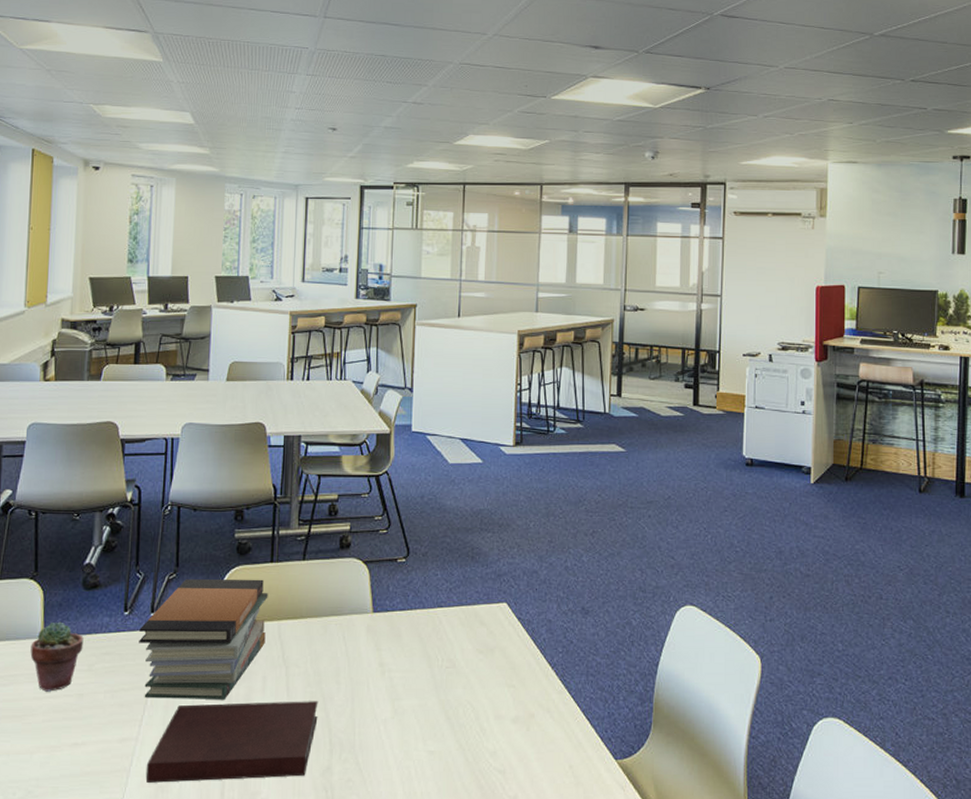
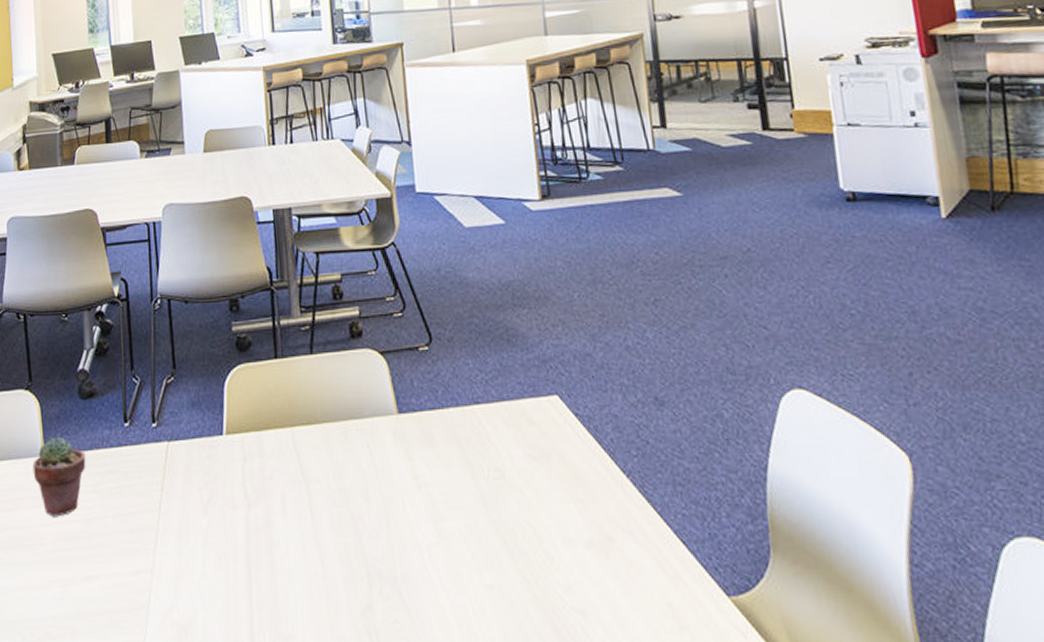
book stack: present [139,578,268,700] -> none [142,379,280,523]
notebook: present [145,701,318,783] -> none [165,523,350,623]

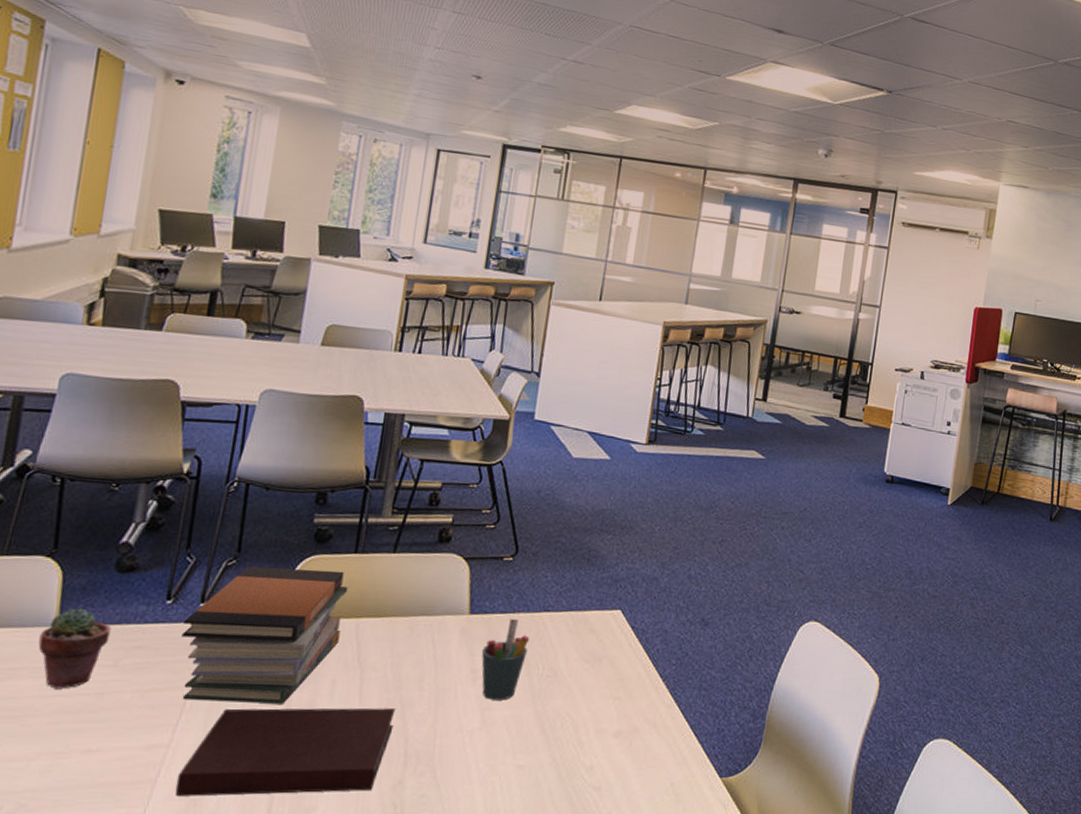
book stack: none [142,379,280,523] -> present [182,566,348,704]
notebook: none [165,523,350,623] -> present [175,708,396,796]
pen holder: none [419,414,467,509] -> present [481,618,530,700]

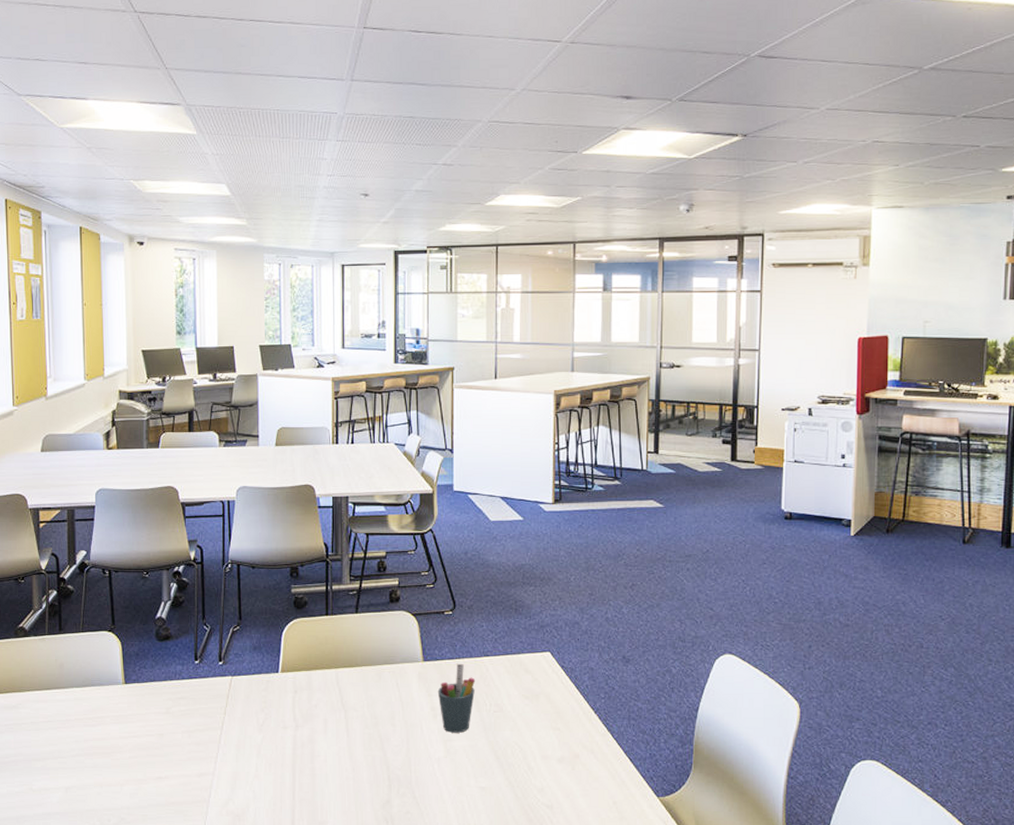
potted succulent: present [38,608,111,689] -> none [113,669,160,732]
notebook: present [175,708,396,796] -> none [223,741,376,813]
book stack: present [182,566,348,704] -> none [209,630,325,740]

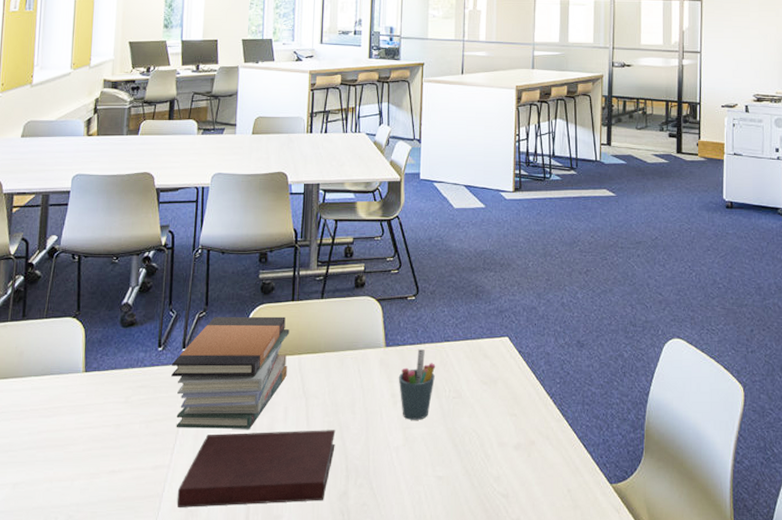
book stack: none [209,630,325,740] -> present [171,316,290,429]
notebook: none [223,741,376,813] -> present [177,430,336,507]

